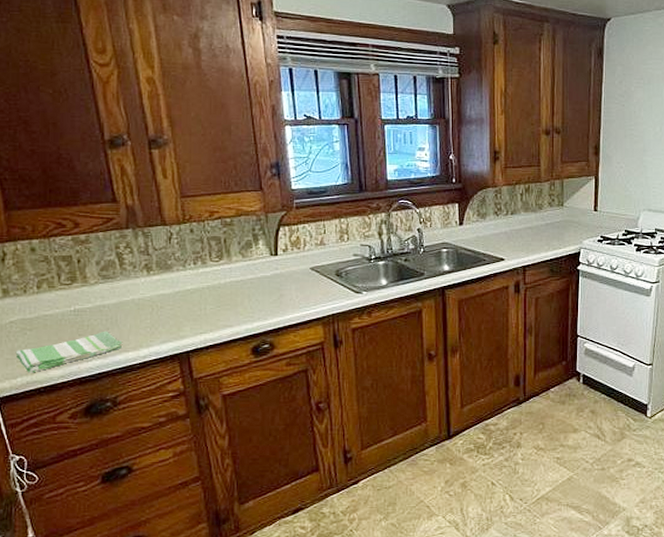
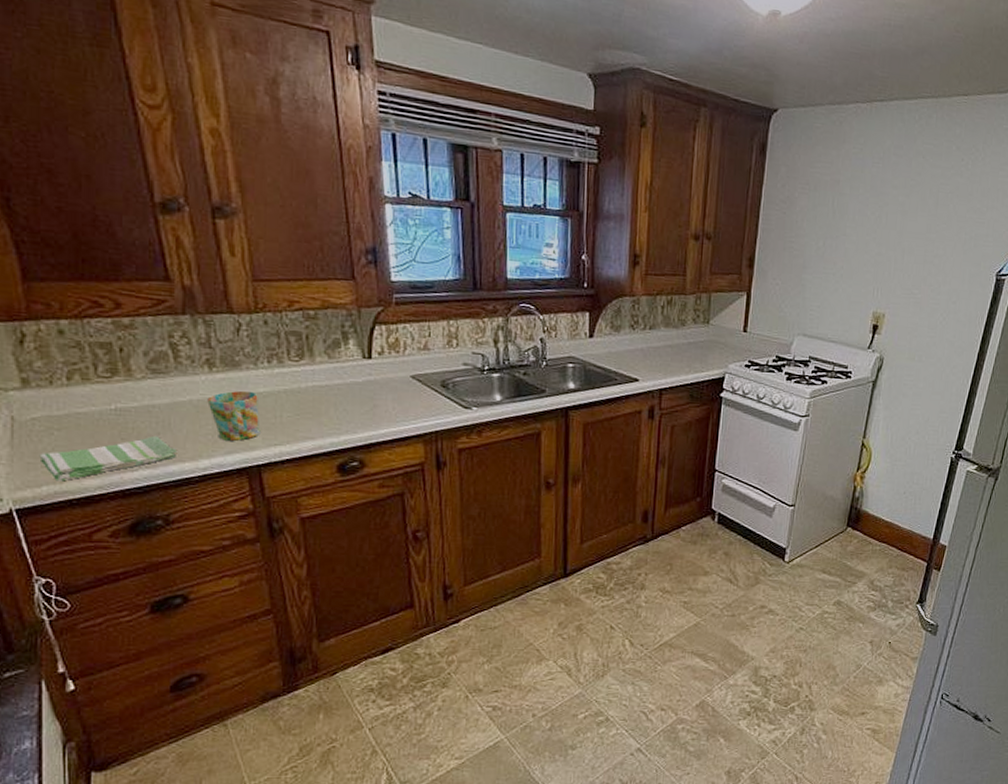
mug: none [146,289,189,332] -> present [207,390,261,441]

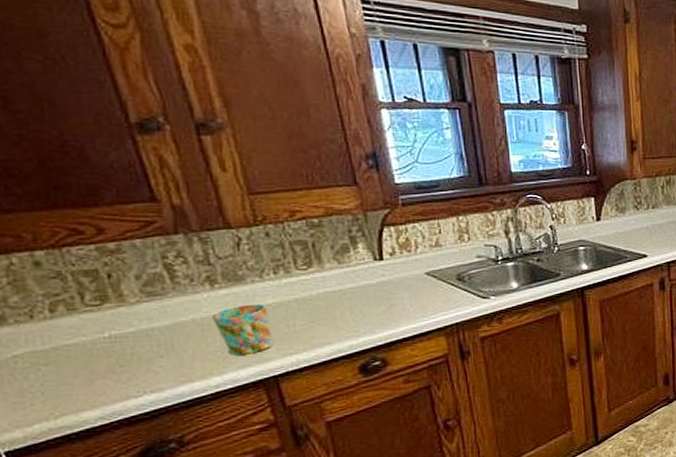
dish towel: present [39,435,178,482] -> none [26,359,185,418]

